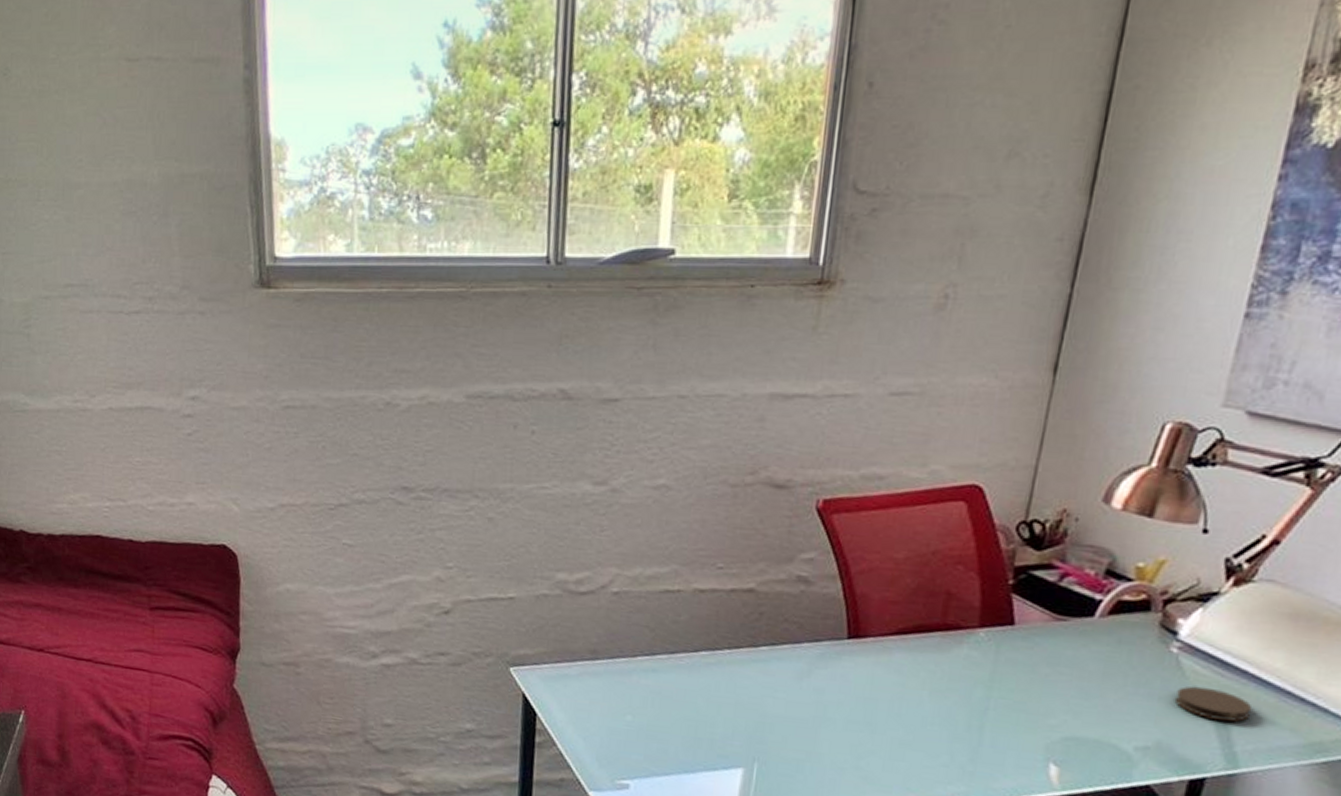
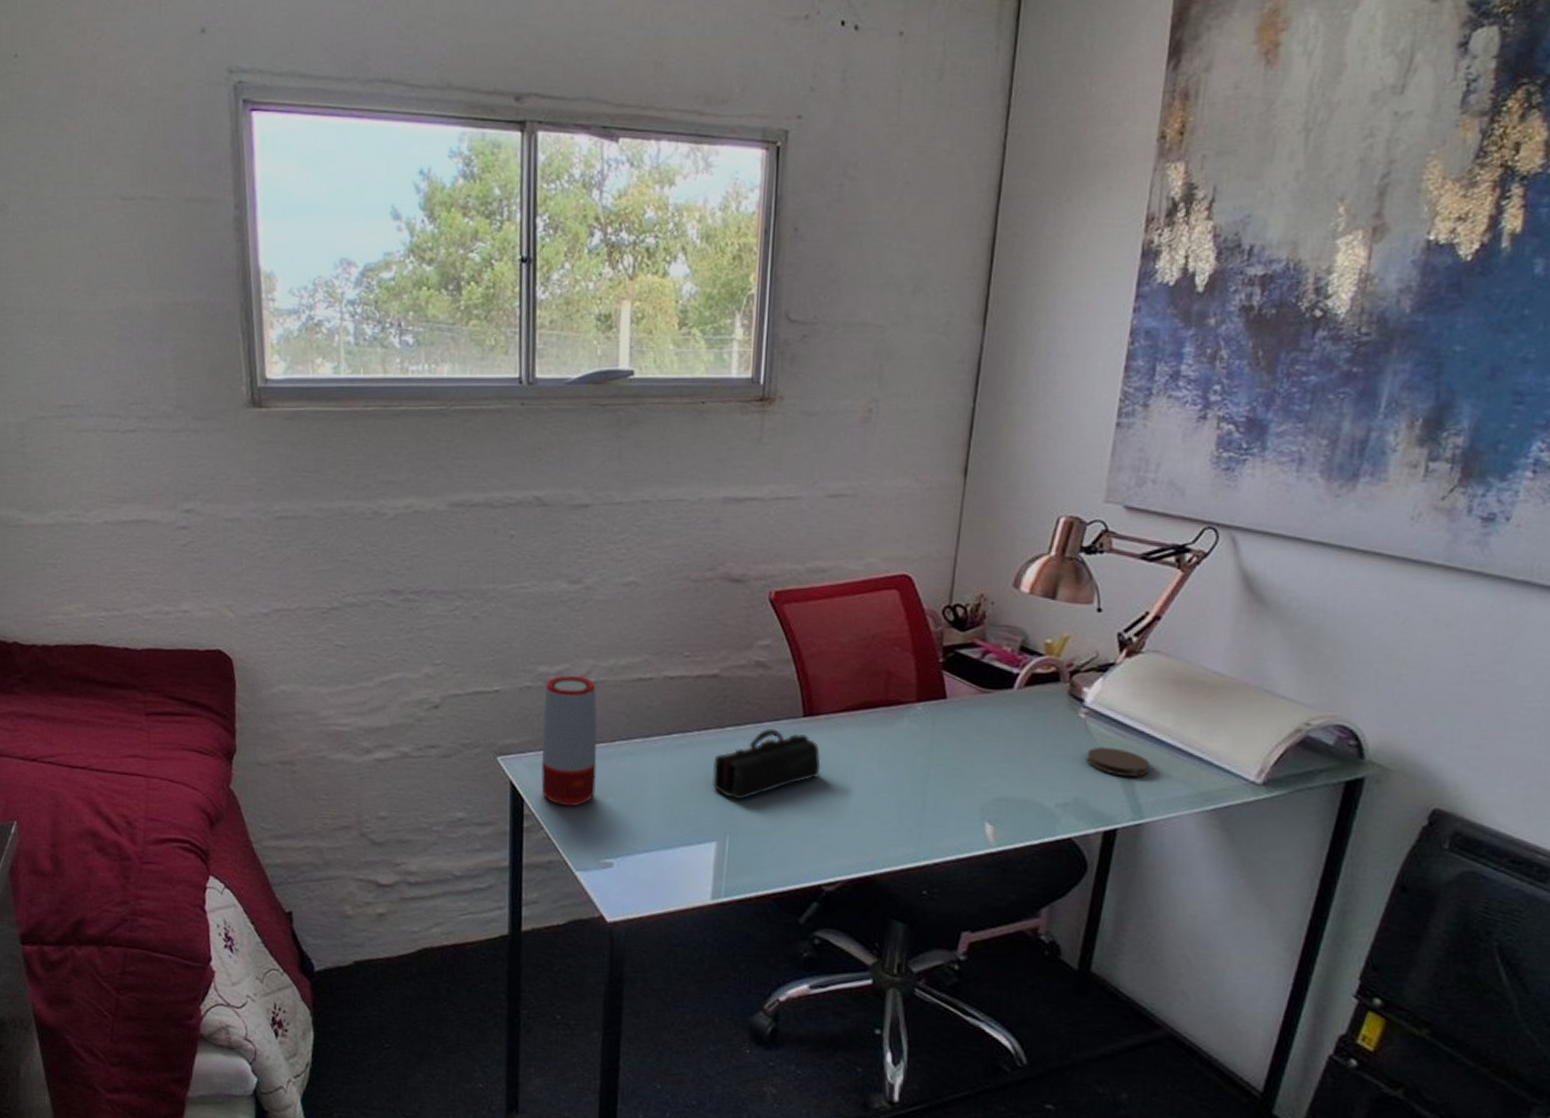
speaker: none [555,584,619,724] -> present [541,675,597,807]
pencil case: none [742,649,865,726] -> present [712,728,821,800]

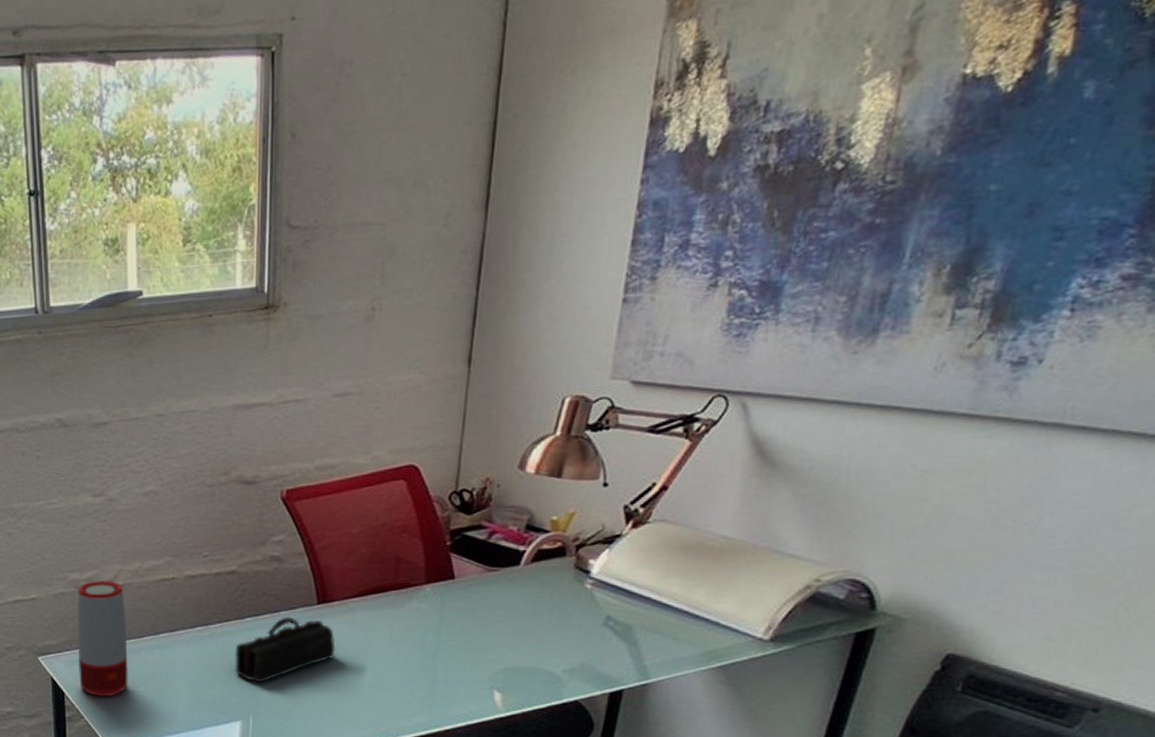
coaster: present [1086,747,1151,777] -> none [592,614,657,642]

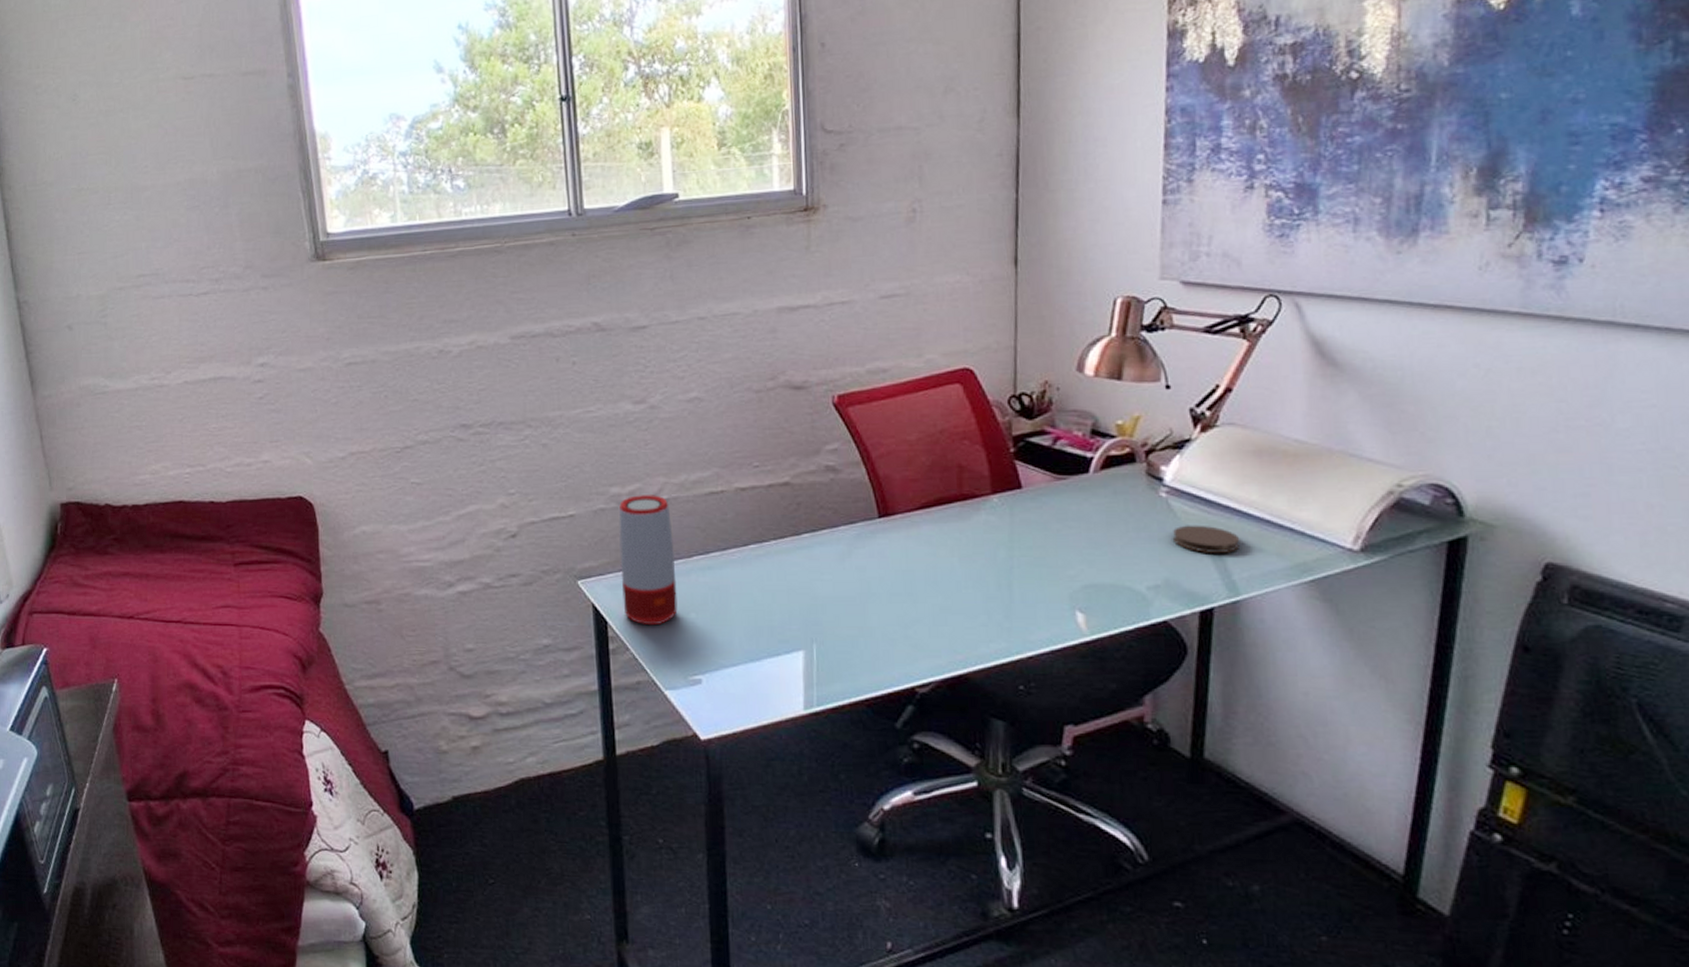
pencil case: present [234,617,336,683] -> none [792,532,902,607]
coaster: none [592,614,657,642] -> present [1172,525,1240,554]

